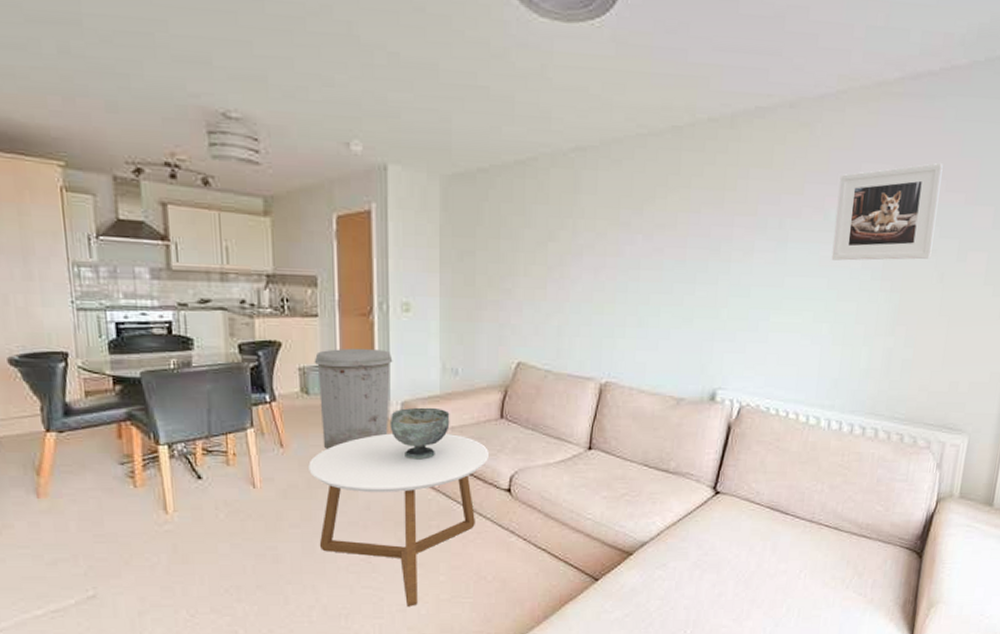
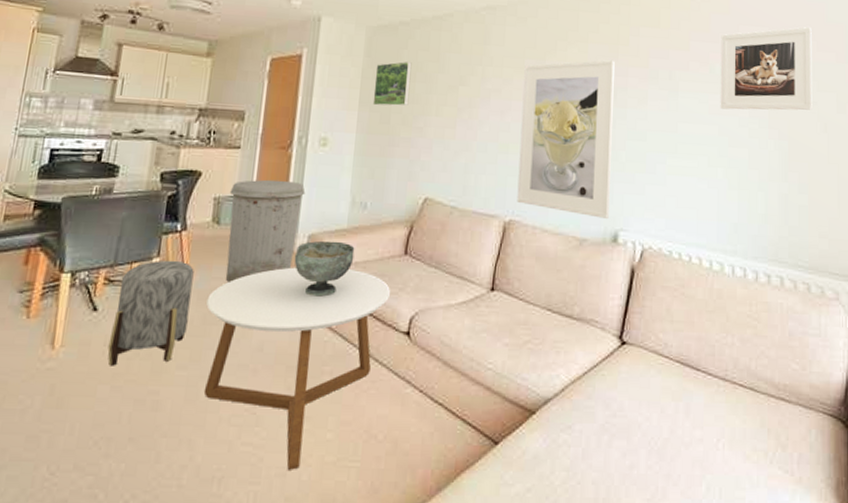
stool: none [219,430,293,527] -> present [107,260,194,366]
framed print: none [455,216,494,267] -> present [372,62,412,106]
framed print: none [613,207,720,379] -> present [517,59,615,220]

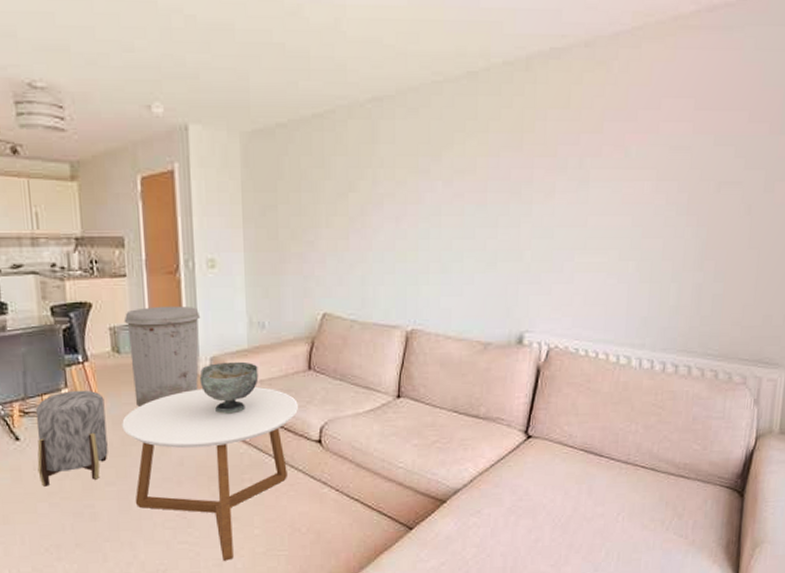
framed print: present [372,62,412,106] -> none [256,170,296,221]
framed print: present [517,59,615,220] -> none [418,150,519,322]
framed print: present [720,27,812,111] -> none [634,94,745,197]

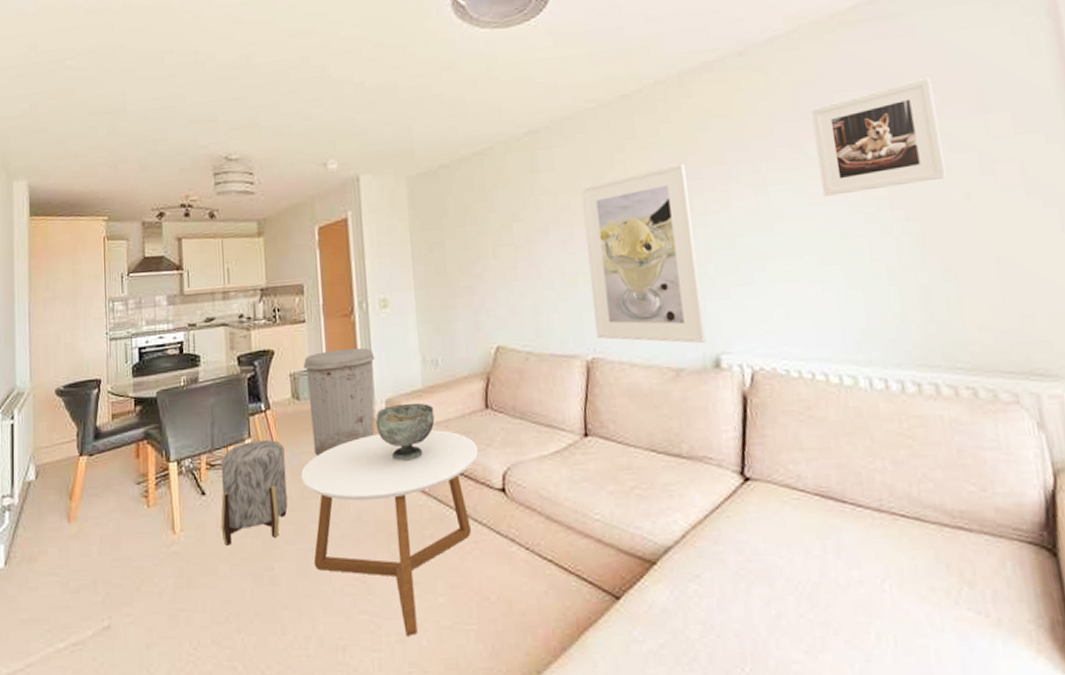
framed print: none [418,150,519,322] -> present [581,162,706,344]
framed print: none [634,94,745,197] -> present [810,78,947,197]

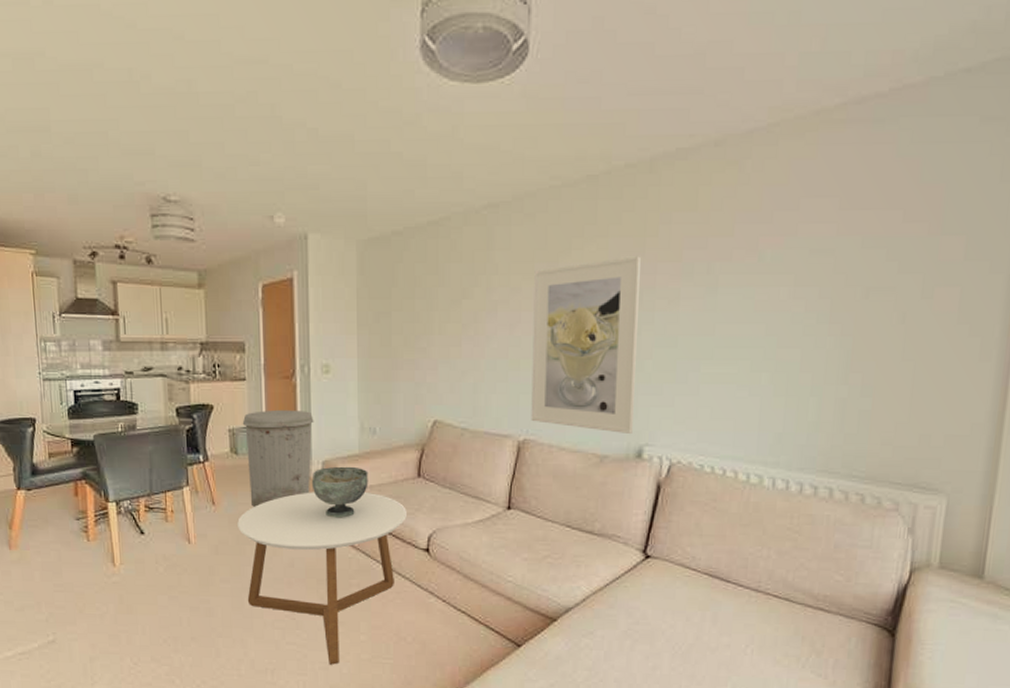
stool: present [220,439,288,546] -> none [159,488,224,580]
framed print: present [810,78,947,197] -> none [769,192,899,304]

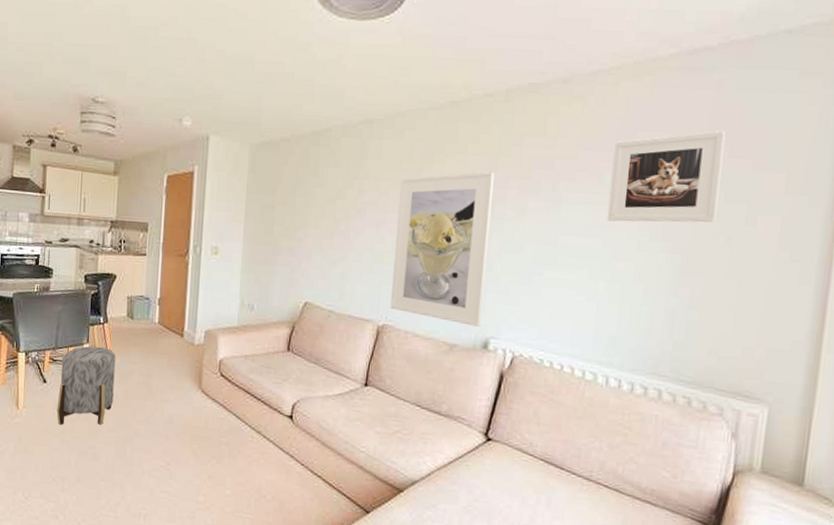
stool: none [159,488,224,580] -> present [56,346,116,425]
coffee table: present [237,491,408,665] -> none [127,356,276,515]
trash can: present [242,409,314,507] -> none [139,282,201,366]
decorative bowl: present [311,466,369,518] -> none [194,336,244,382]
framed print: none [769,192,899,304] -> present [607,131,726,223]

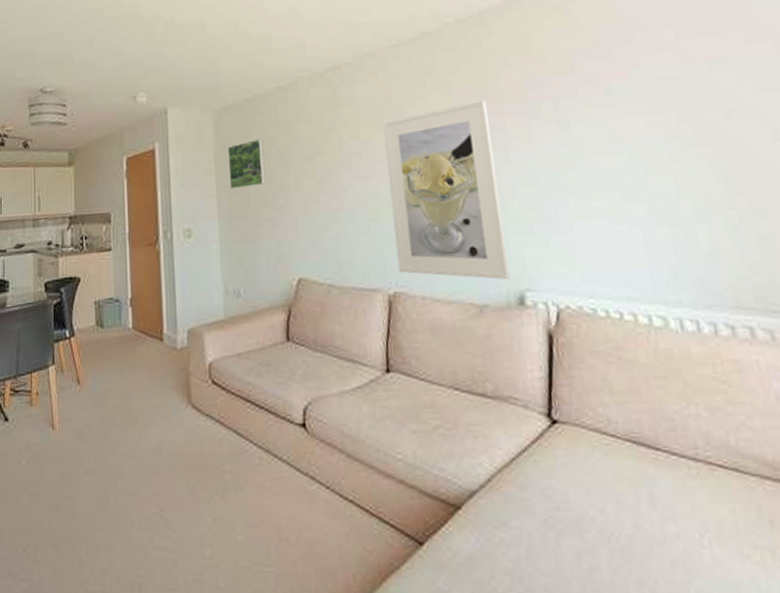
stool: present [56,346,116,425] -> none [22,366,88,474]
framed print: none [257,177,292,219] -> present [227,139,266,190]
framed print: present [607,131,726,223] -> none [611,17,753,134]

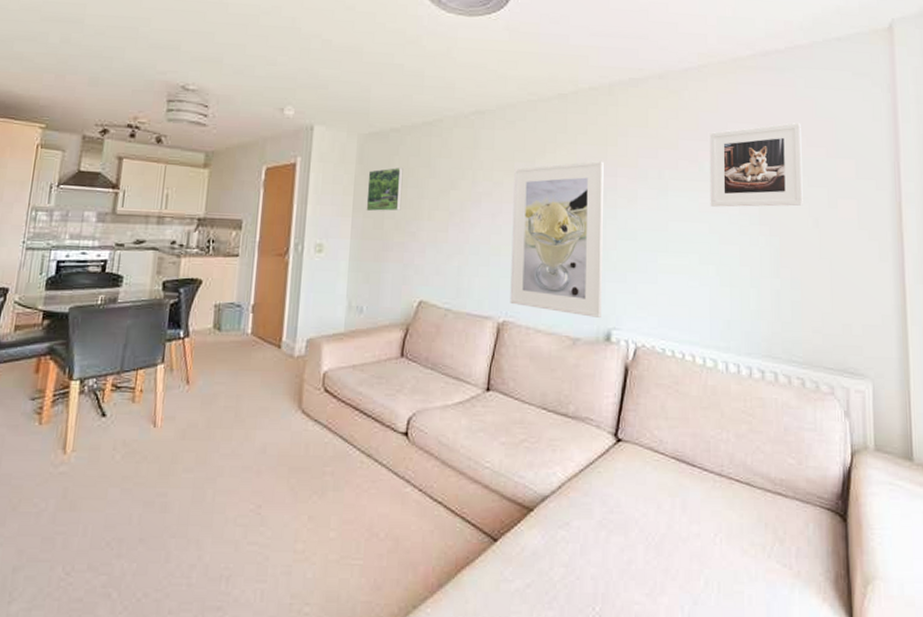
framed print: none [611,17,753,134] -> present [709,123,803,207]

